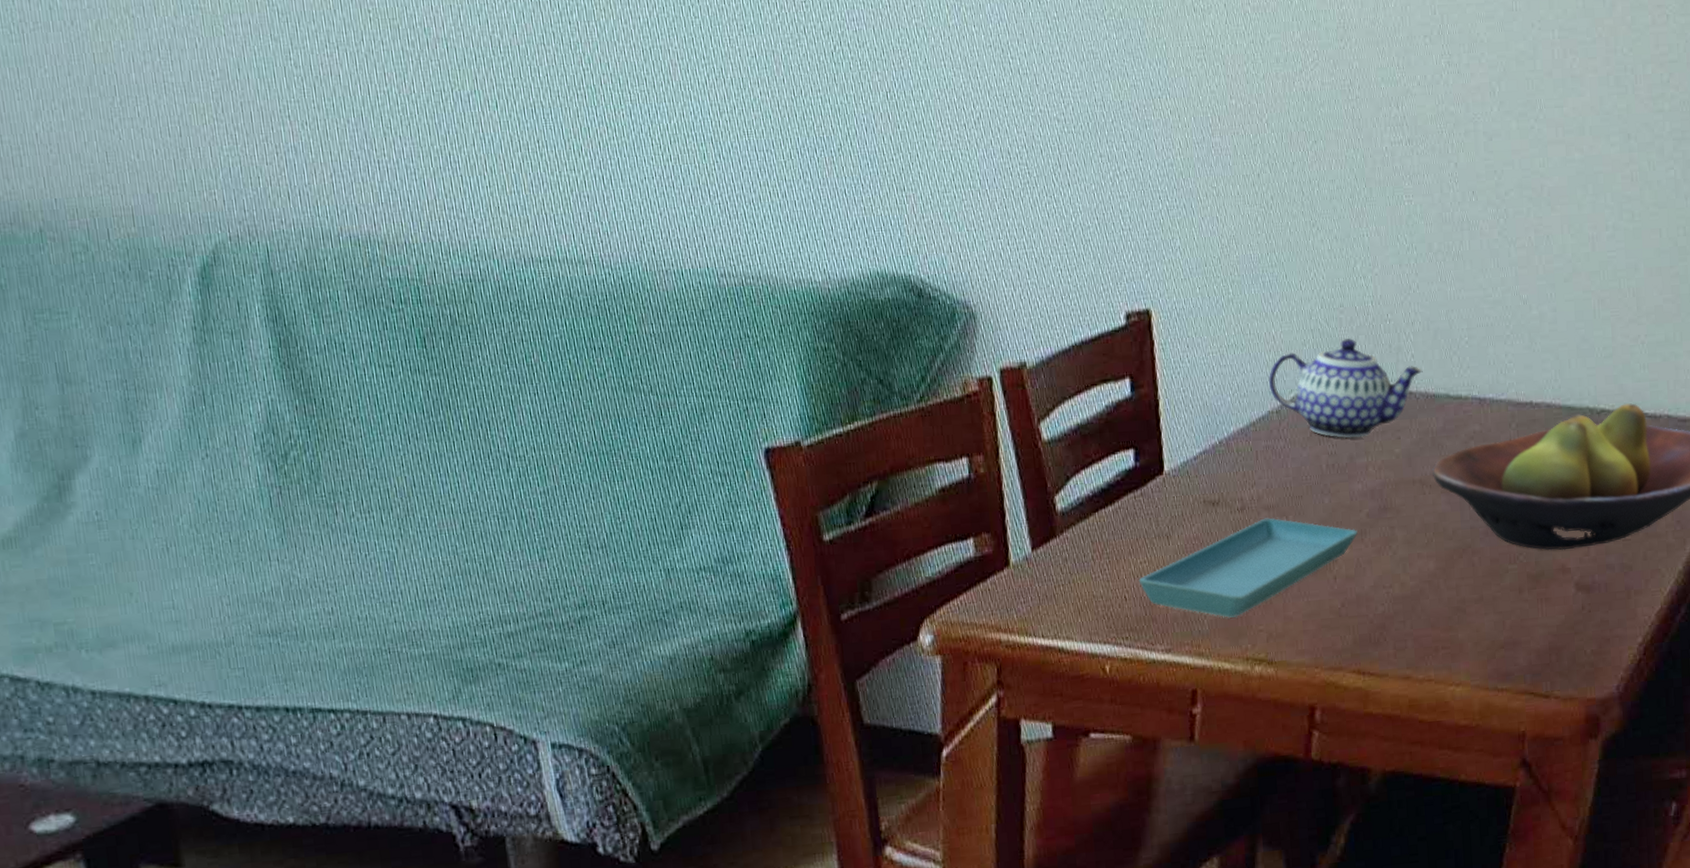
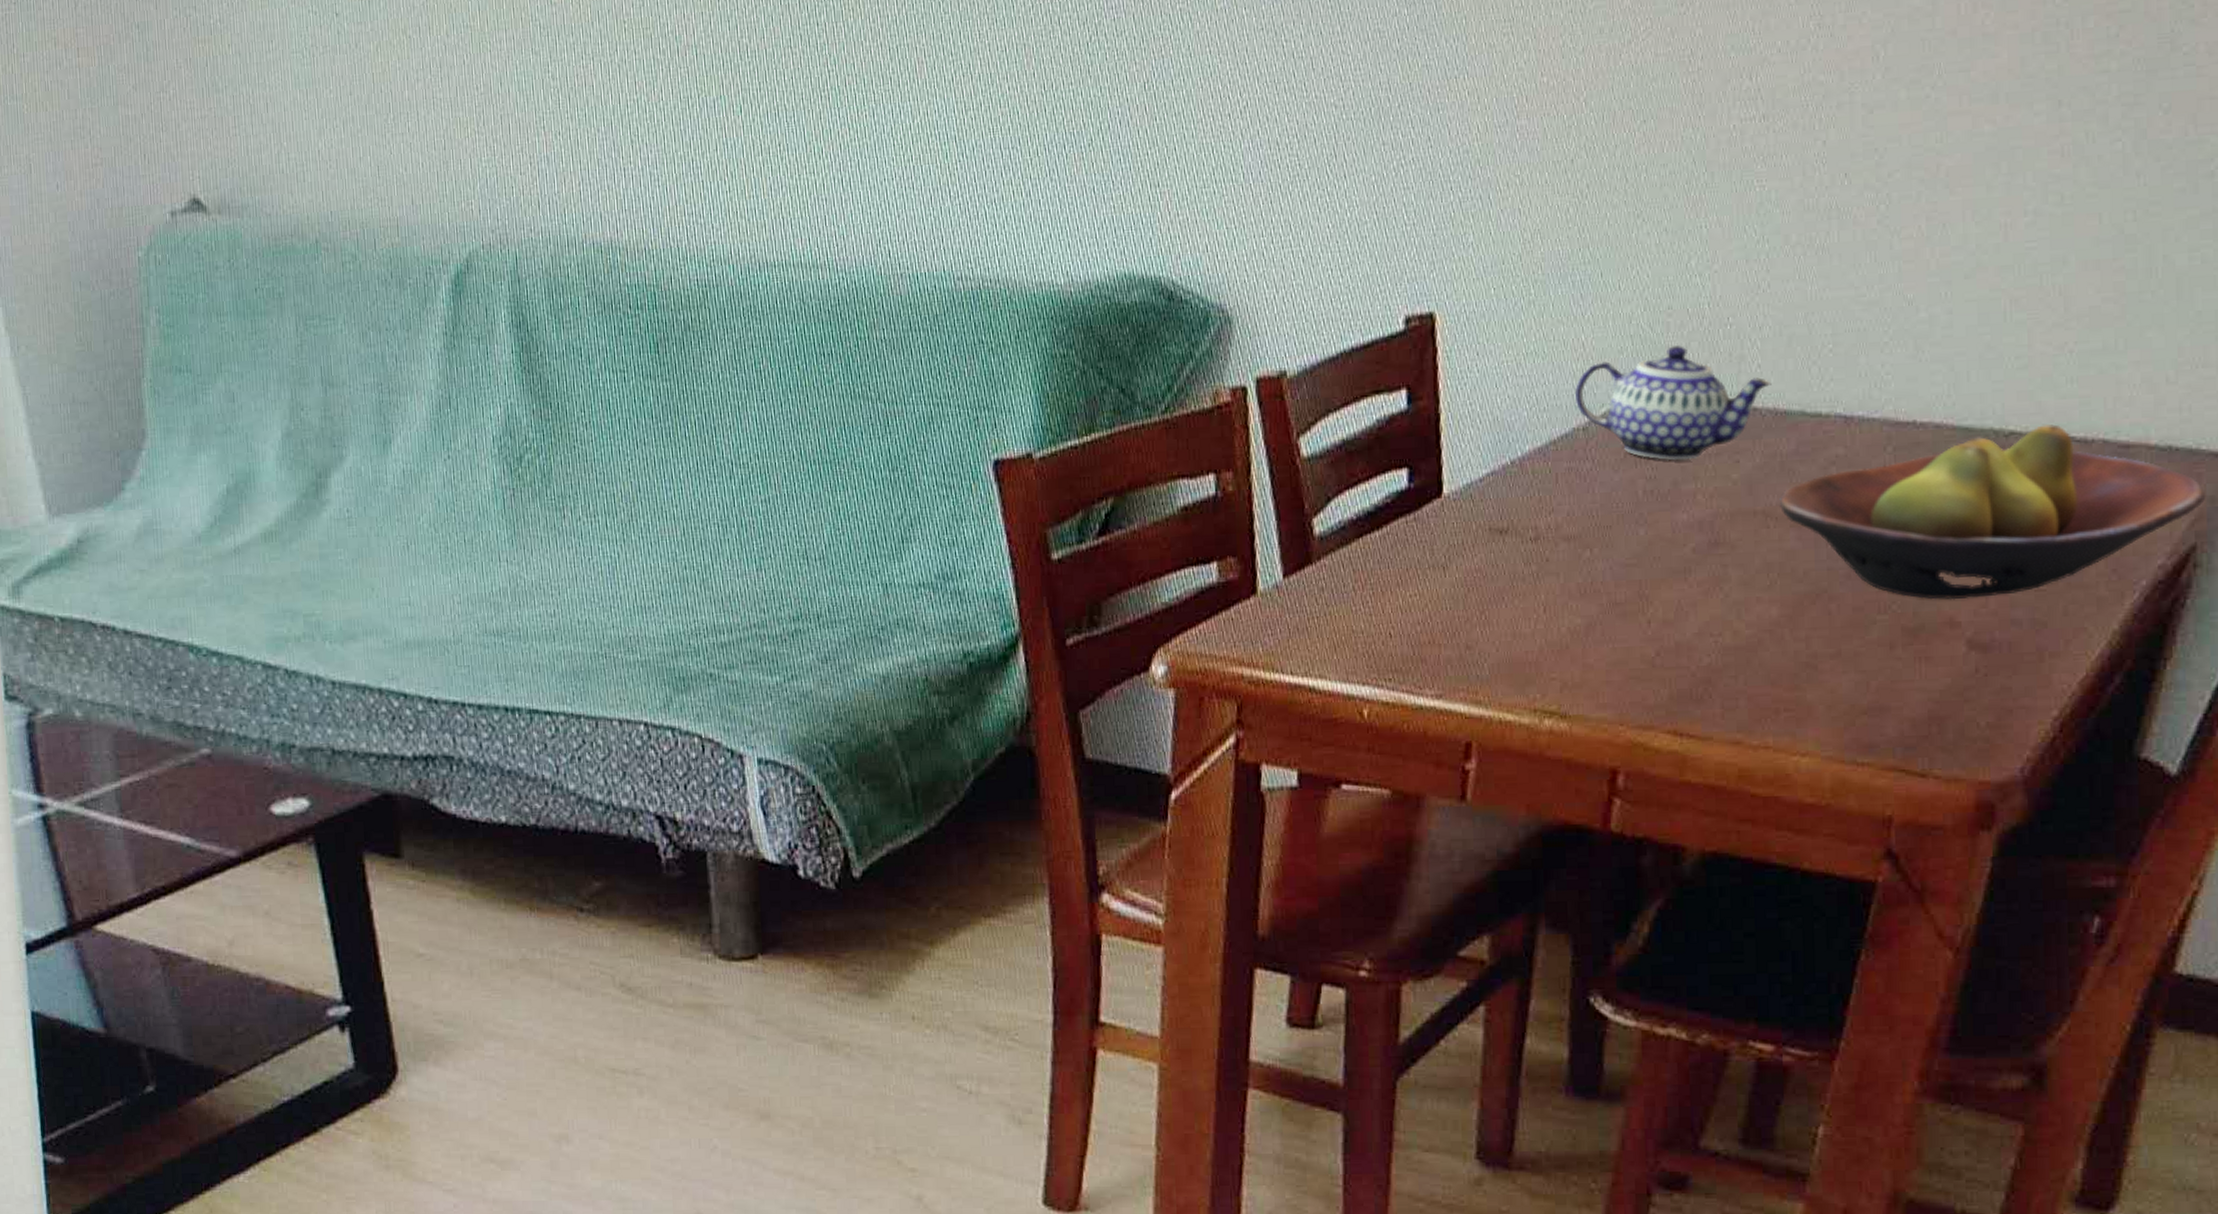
saucer: present [1138,517,1358,618] -> none [1407,549,1680,662]

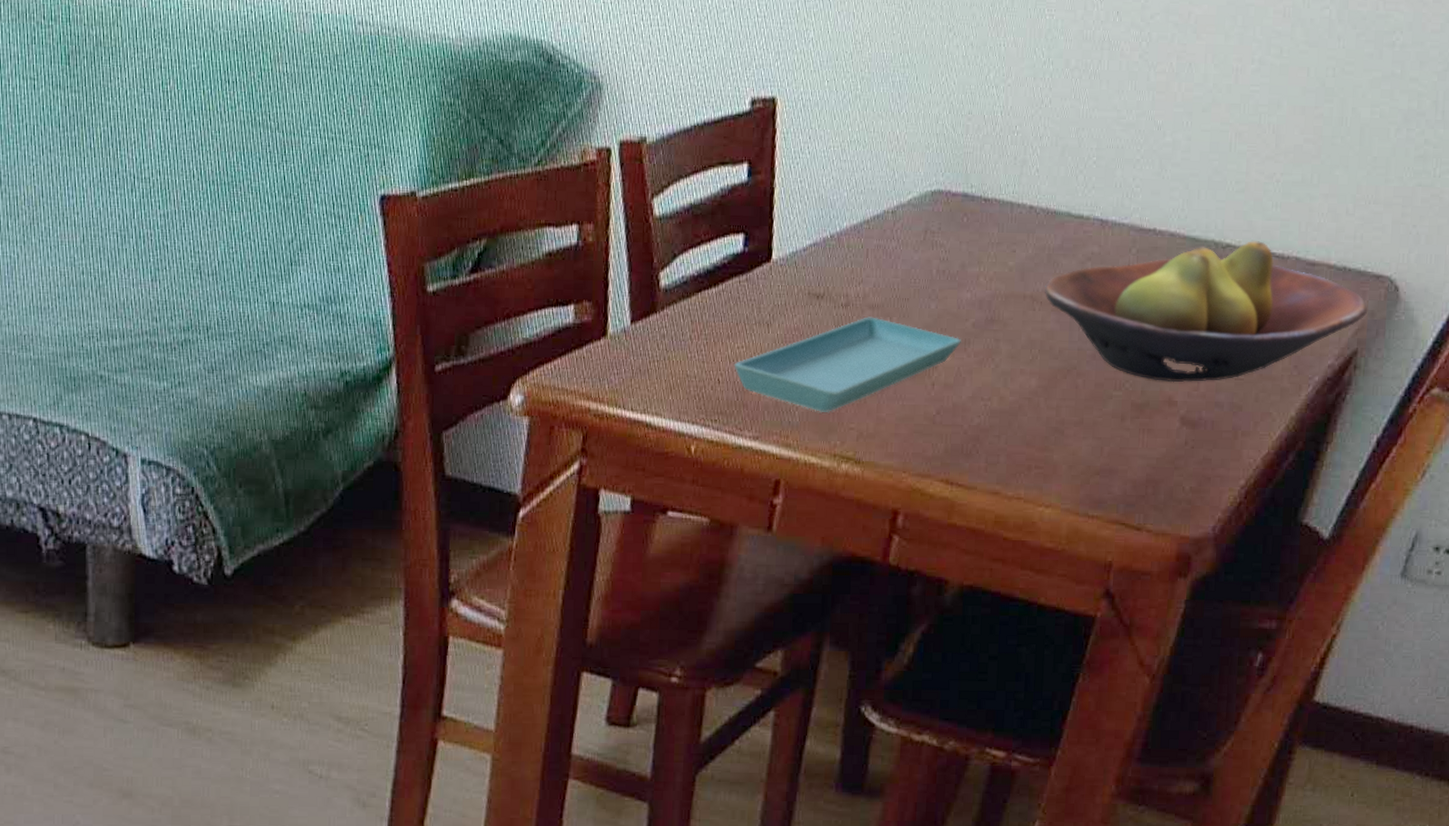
saucer: none [1407,549,1680,662] -> present [734,317,961,412]
teapot: present [1574,344,1772,461] -> none [887,145,1046,247]

